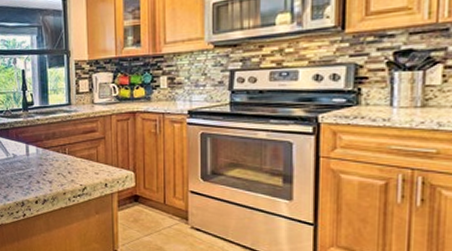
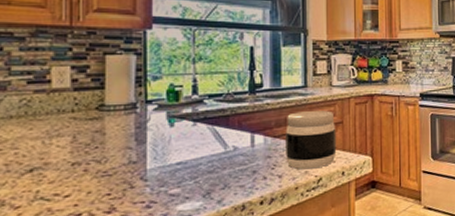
jar: none [53,125,100,178] -> present [285,110,337,170]

